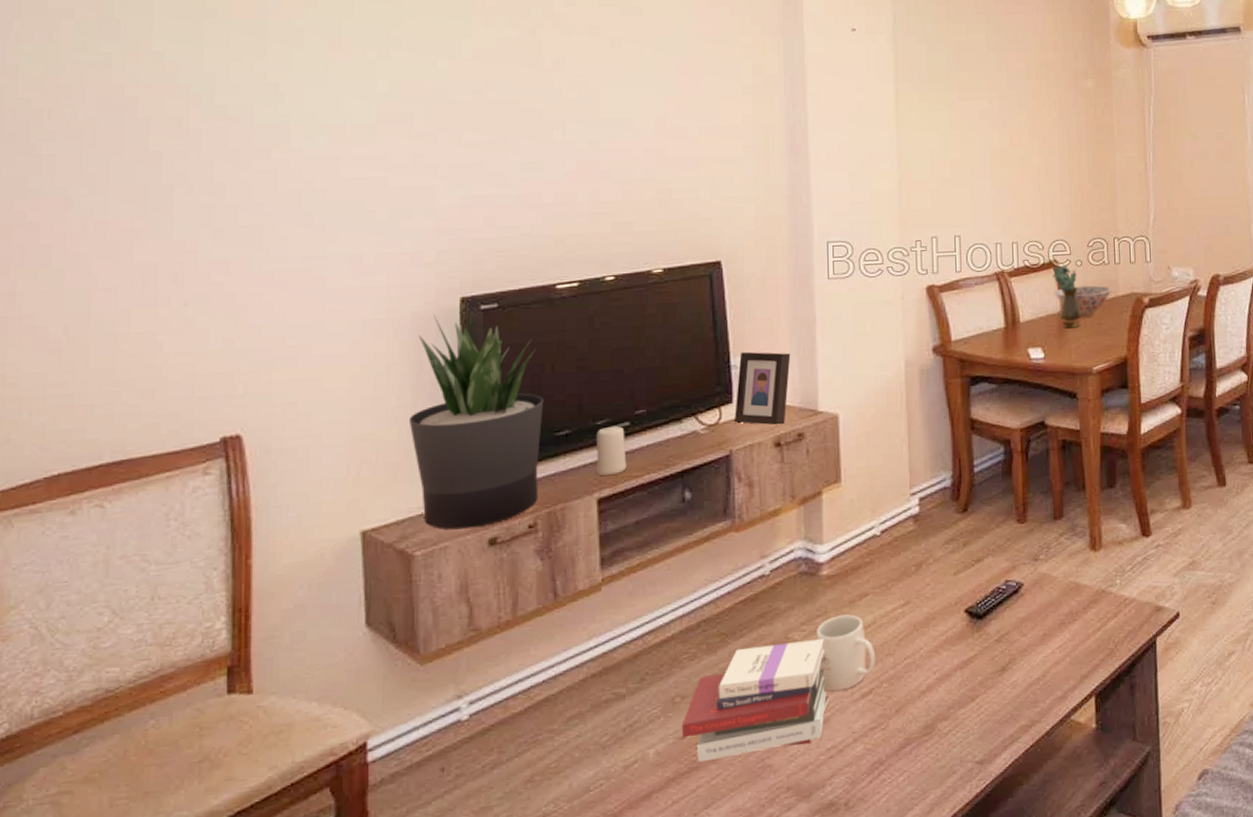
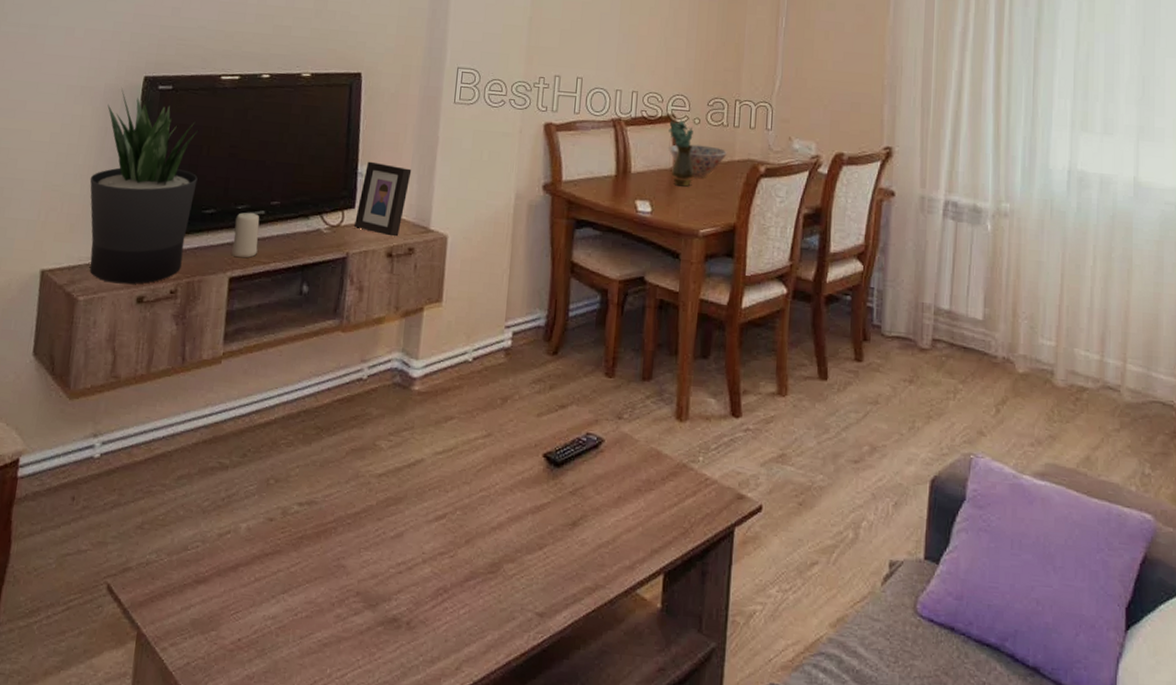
books: present [681,639,829,763] -> none [271,445,408,554]
mug: present [816,614,876,692] -> none [400,433,454,509]

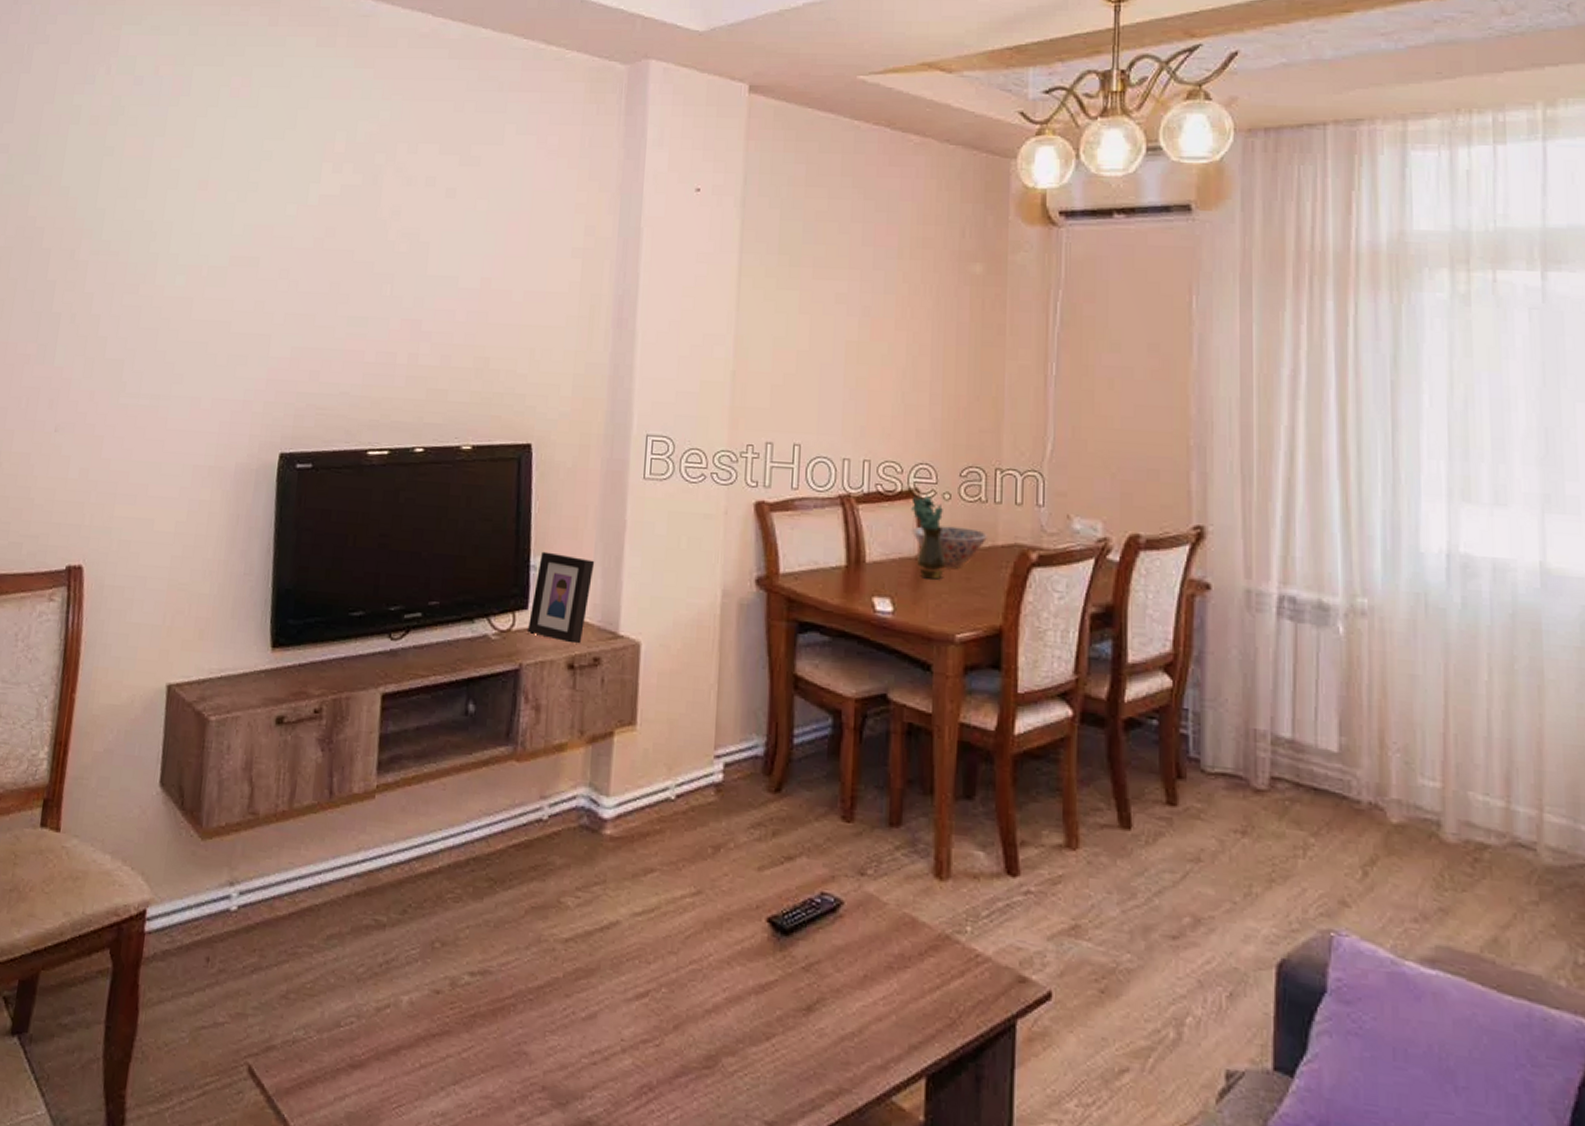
planter: present [90,88,198,284] -> none [220,467,343,702]
candle: present [231,212,260,258] -> none [384,614,416,671]

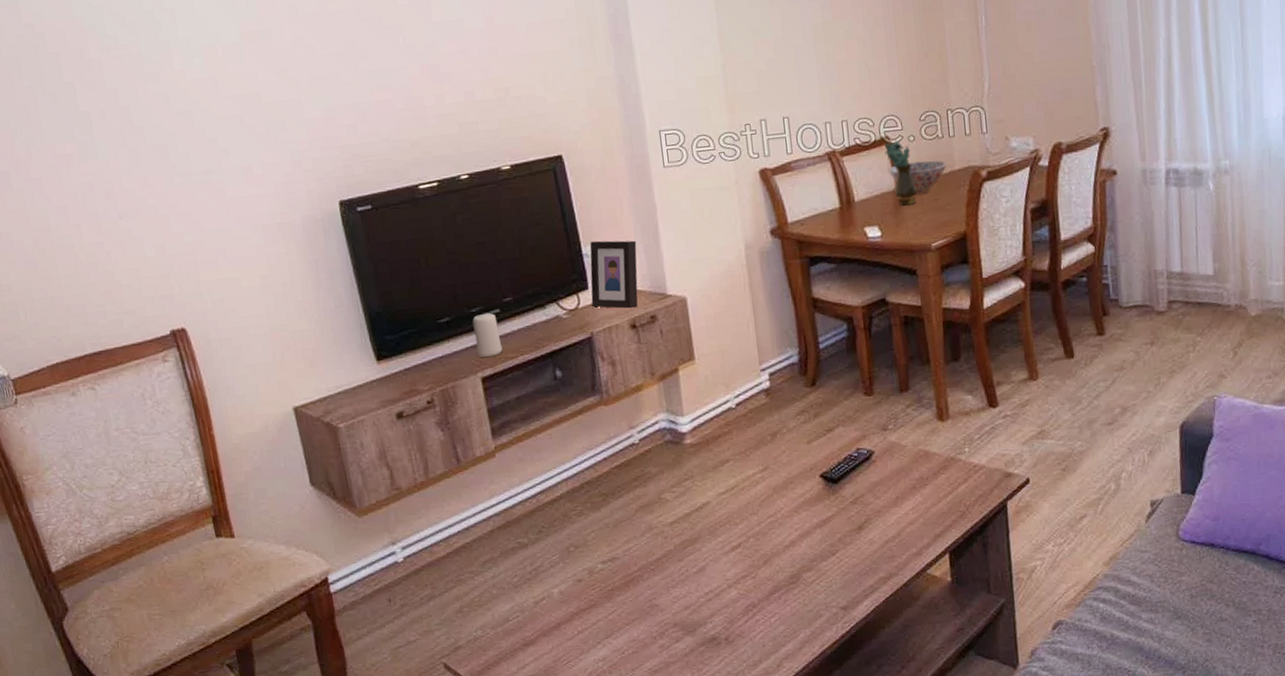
candle: none [384,614,416,671] -> present [472,312,503,358]

